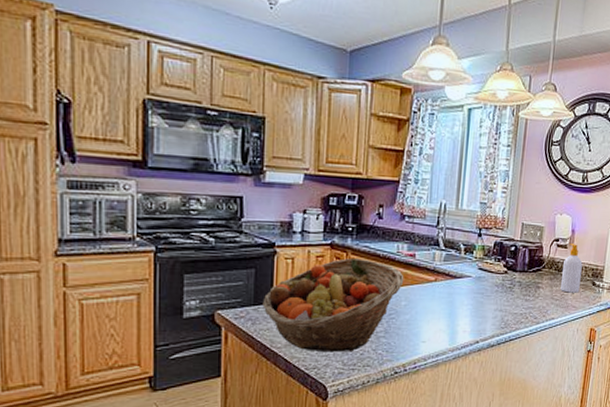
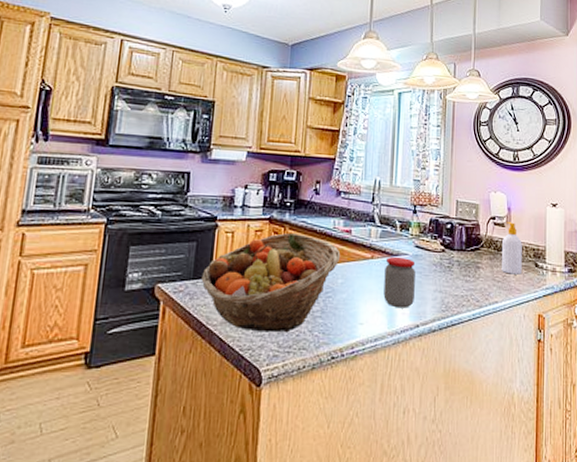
jar: none [446,278,478,327] -> present [383,256,415,308]

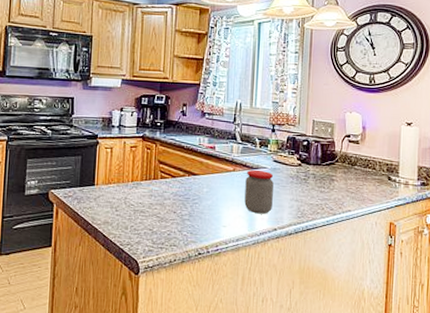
fruit basket: present [201,233,341,333] -> none [86,149,206,232]
soap bottle: present [502,221,522,275] -> none [355,138,376,187]

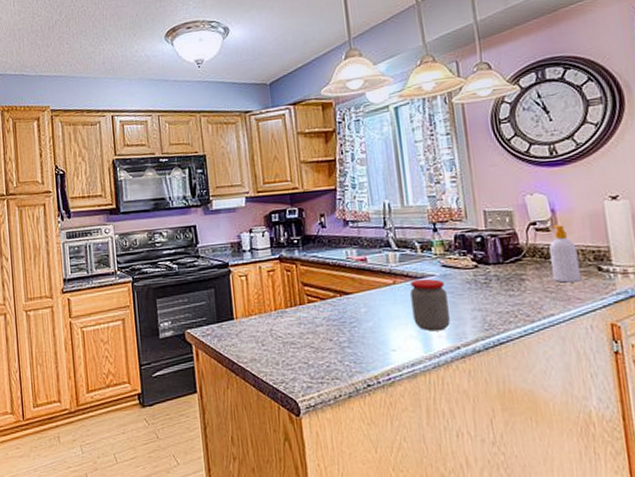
soap bottle: none [355,138,376,187] -> present [549,224,581,283]

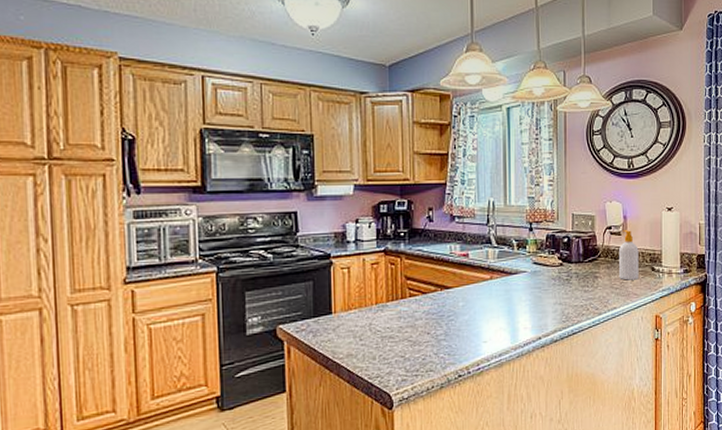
jar: present [410,278,450,332] -> none [504,274,535,324]

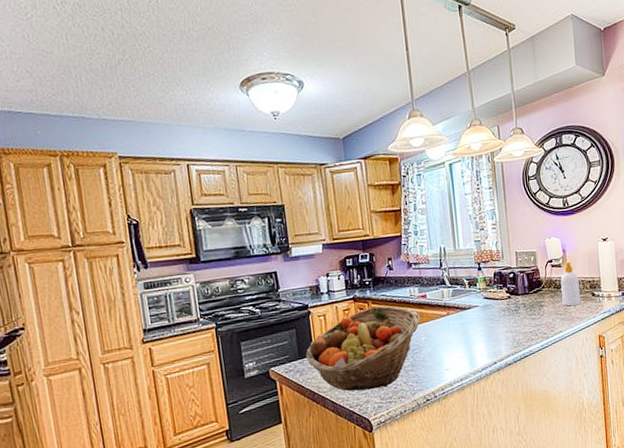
fruit basket: none [322,262,460,360] -> present [305,306,421,391]

